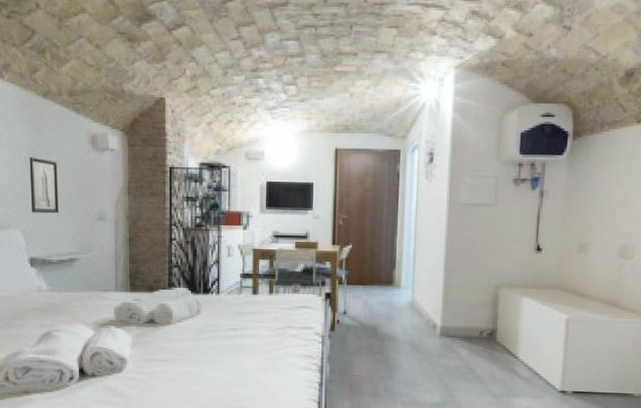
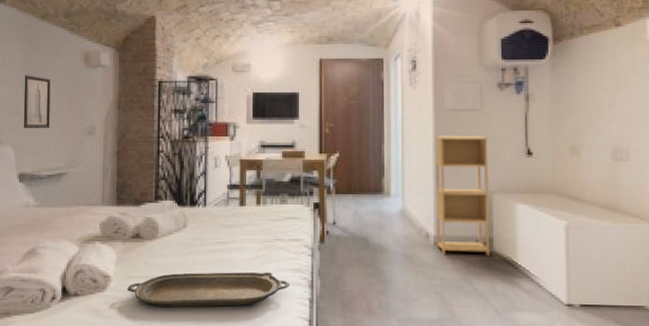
serving tray: none [143,356,301,388] -> present [127,272,290,307]
shelving unit: none [442,230,499,346] -> present [435,136,490,256]

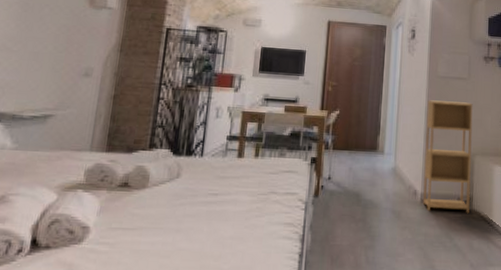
wall art: present [23,75,51,129] -> none [10,9,49,68]
serving tray: present [127,272,290,307] -> none [107,224,281,261]

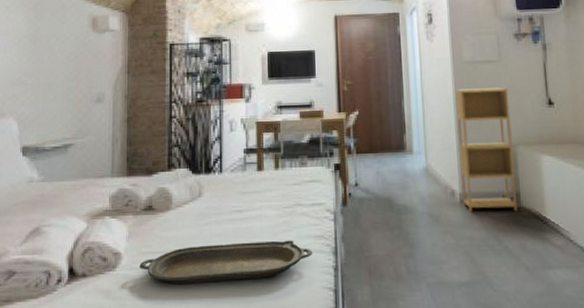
serving tray: none [107,224,281,261] -> present [139,240,313,283]

